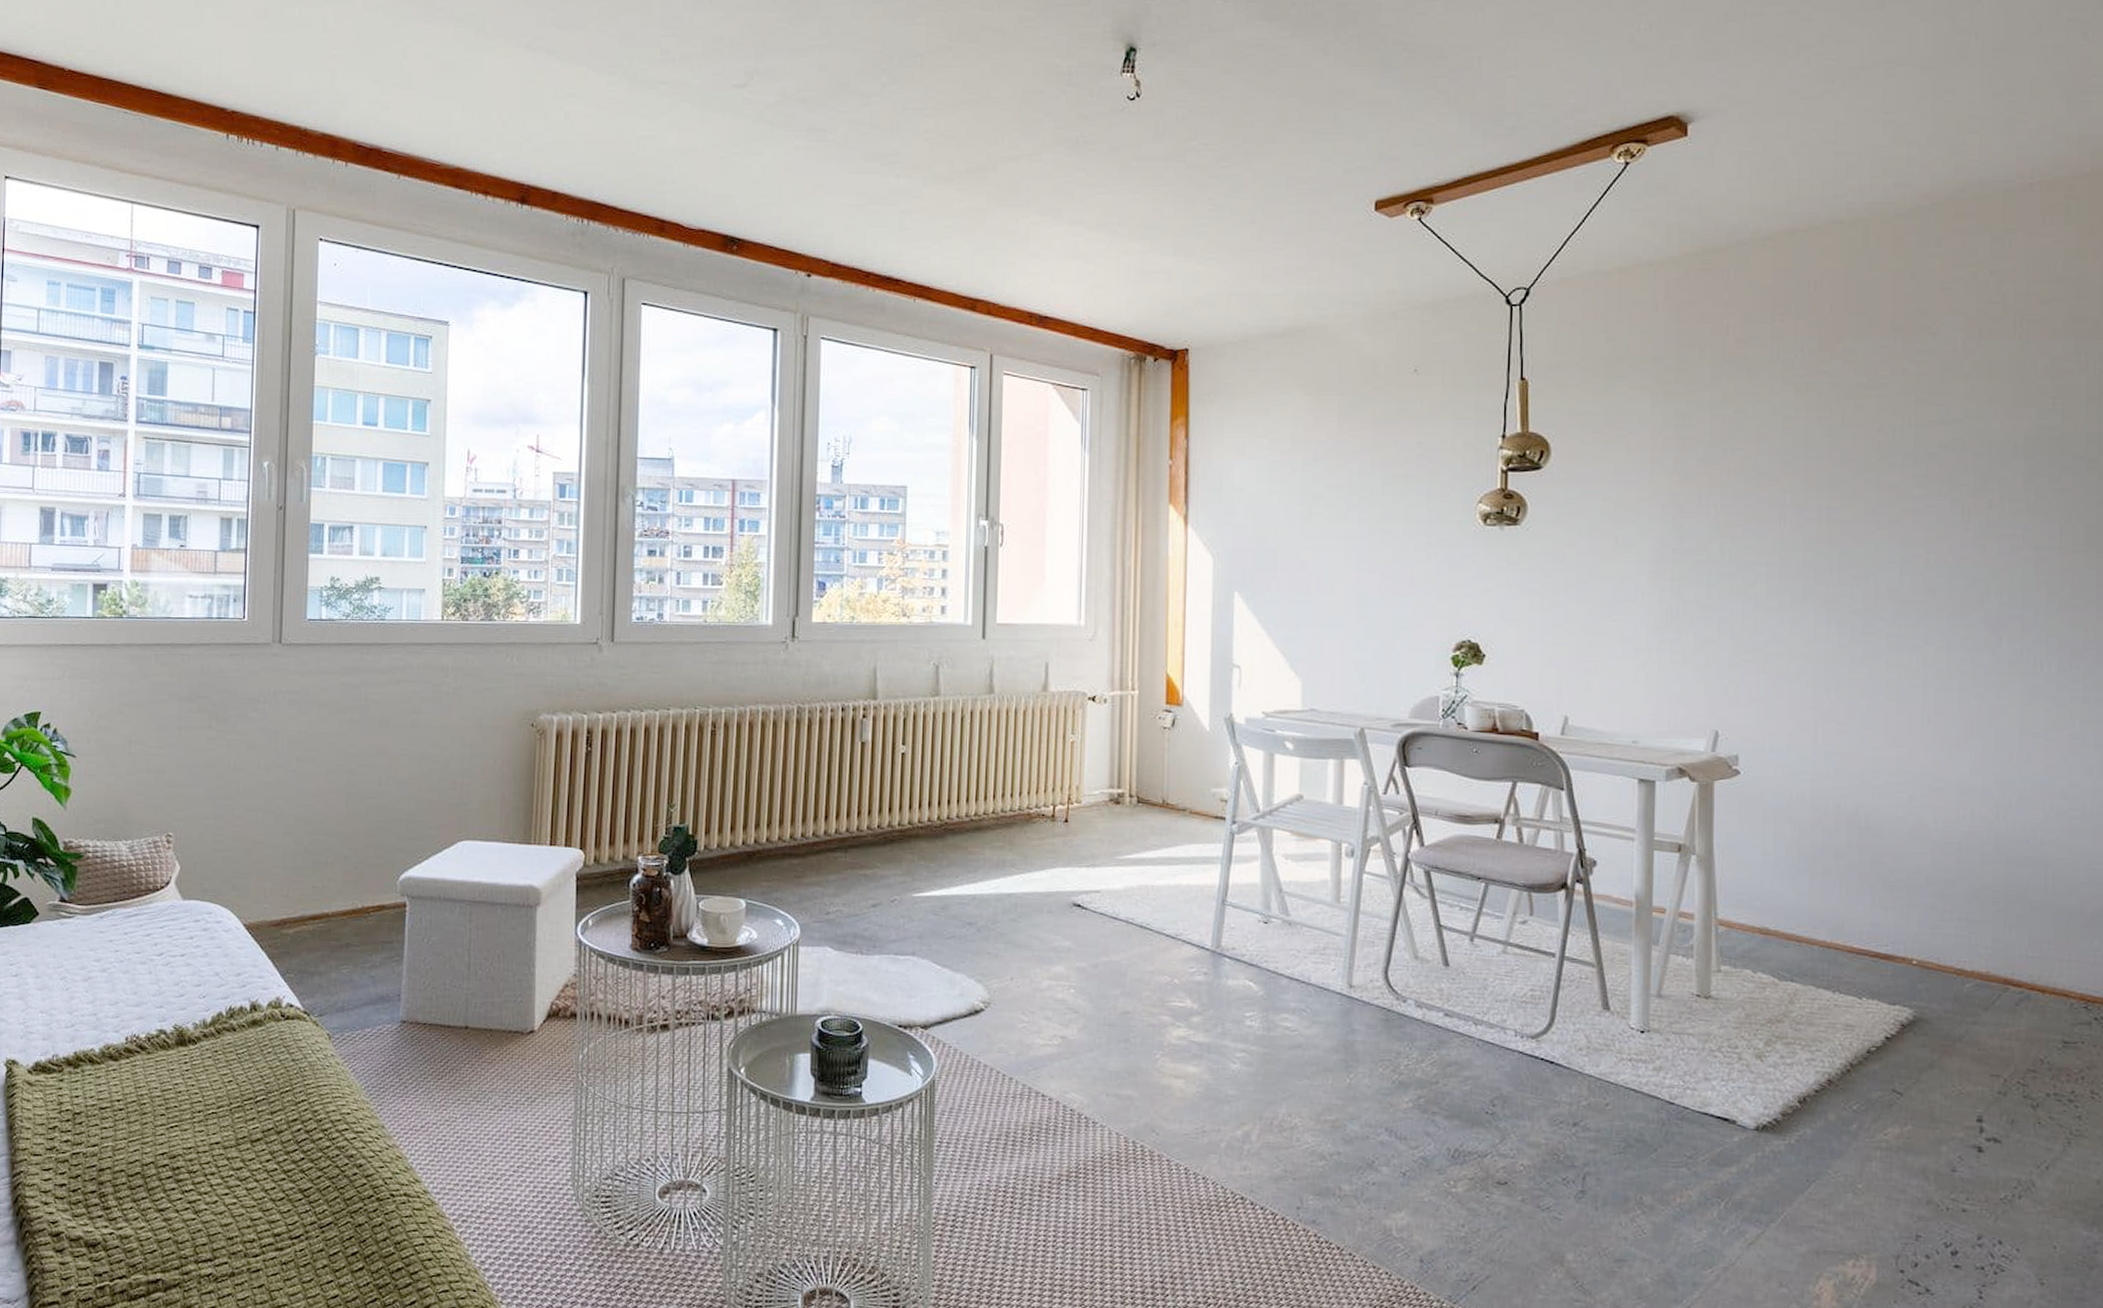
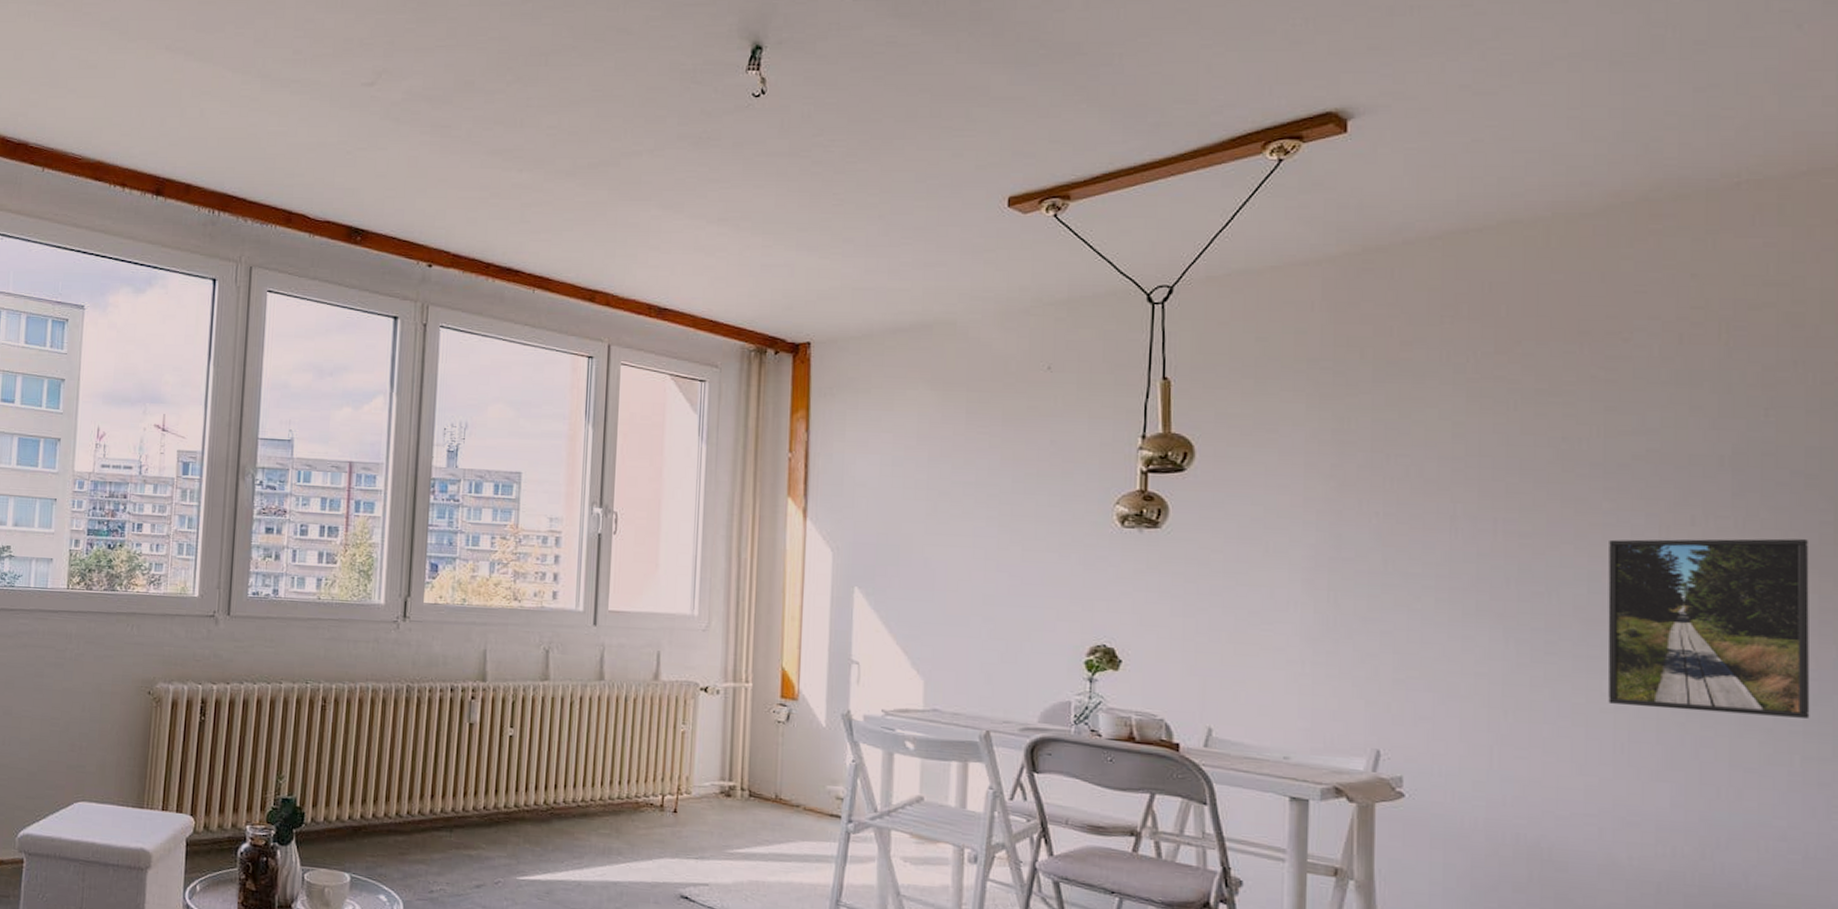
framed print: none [1917,519,2089,685] -> present [1607,538,1810,718]

